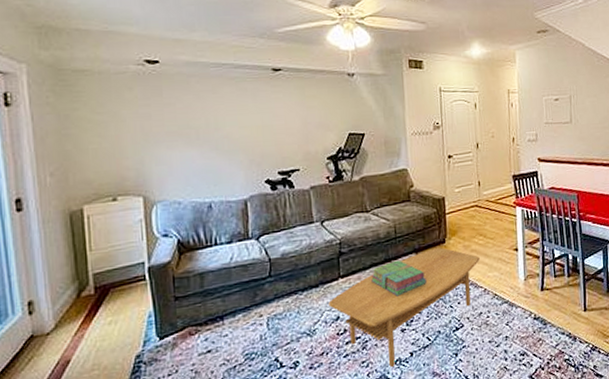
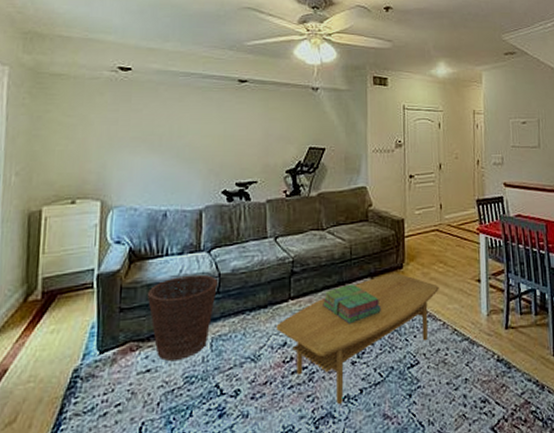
basket: none [201,260,269,341] -> present [148,274,217,361]

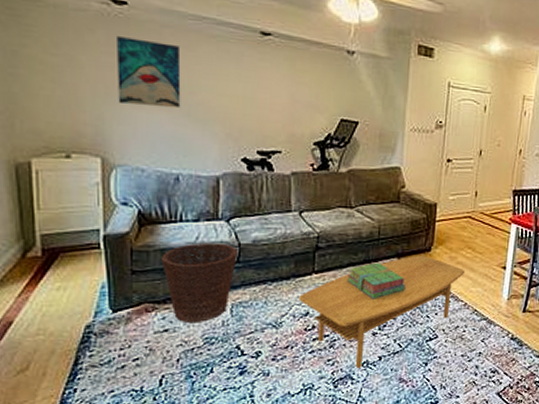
wall art: none [118,95,172,152] -> present [117,35,181,109]

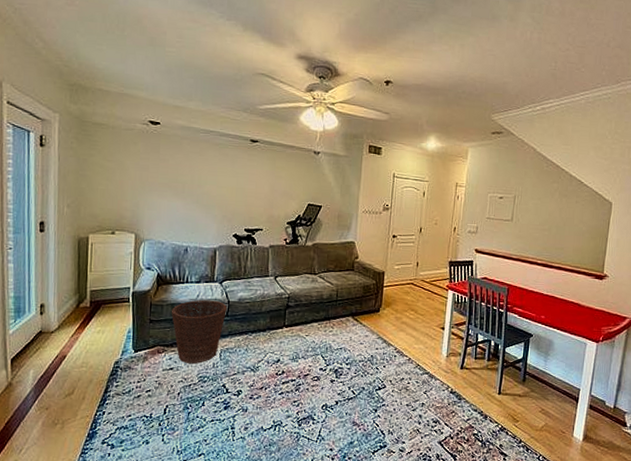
wall art: present [117,35,181,109] -> none [149,146,193,197]
coffee table: present [299,255,465,369] -> none [272,314,409,411]
stack of books: present [347,262,405,299] -> none [311,320,358,351]

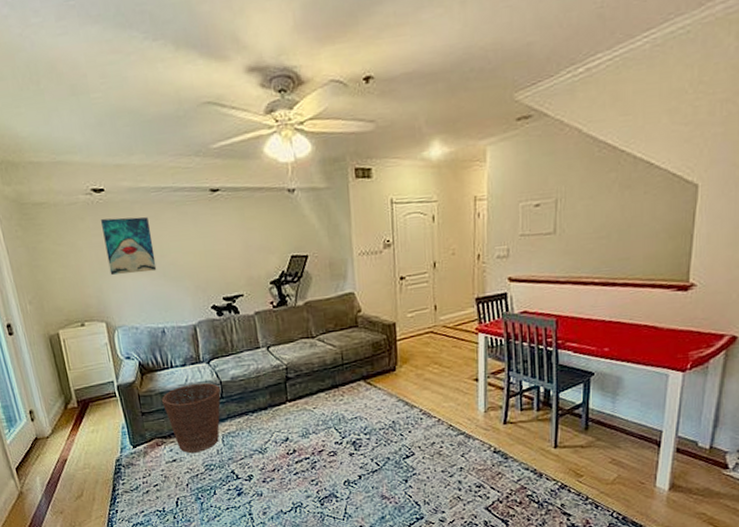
wall art: none [149,146,193,197] -> present [101,217,157,275]

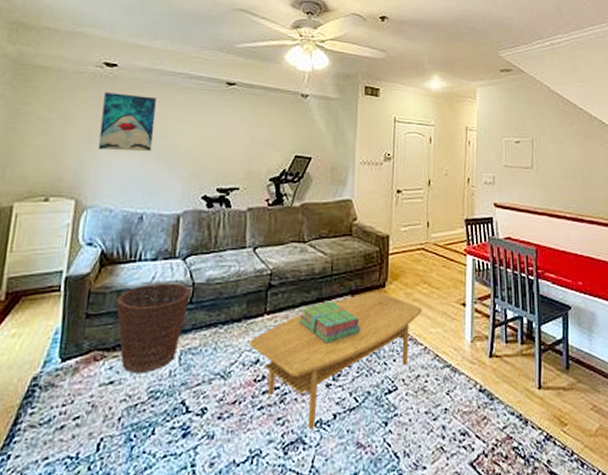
coffee table: none [277,375,434,488] -> present [249,291,422,430]
stack of books: none [318,386,375,422] -> present [299,301,360,344]

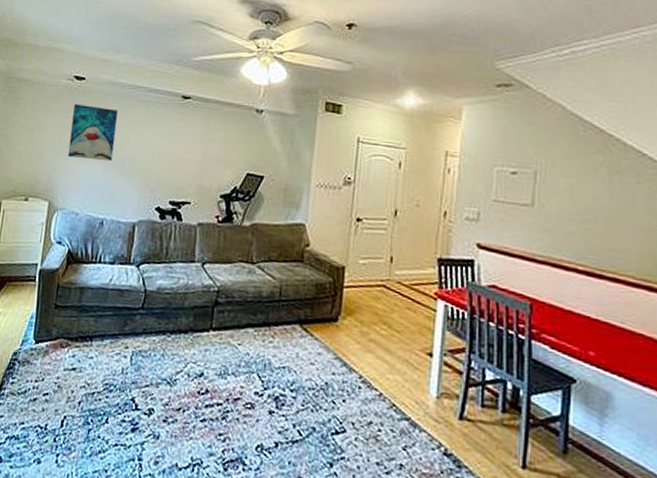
basket: present [116,282,191,373] -> none [79,285,143,366]
coffee table: present [249,291,422,430] -> none [194,324,379,453]
stack of books: present [299,301,360,344] -> none [244,326,308,370]

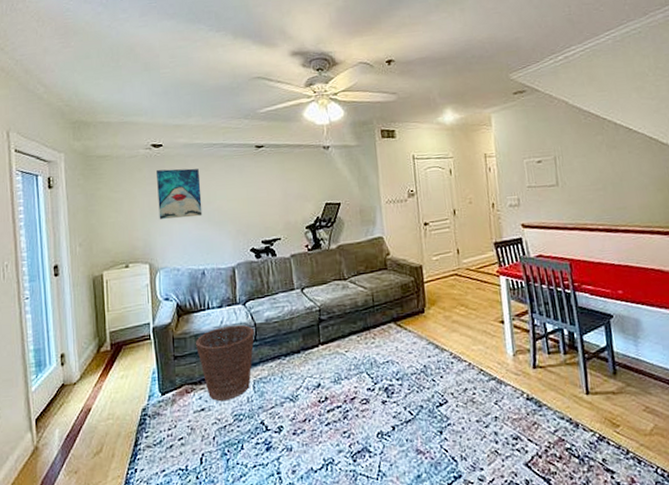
basket: none [79,285,143,366] -> present [196,324,254,401]

